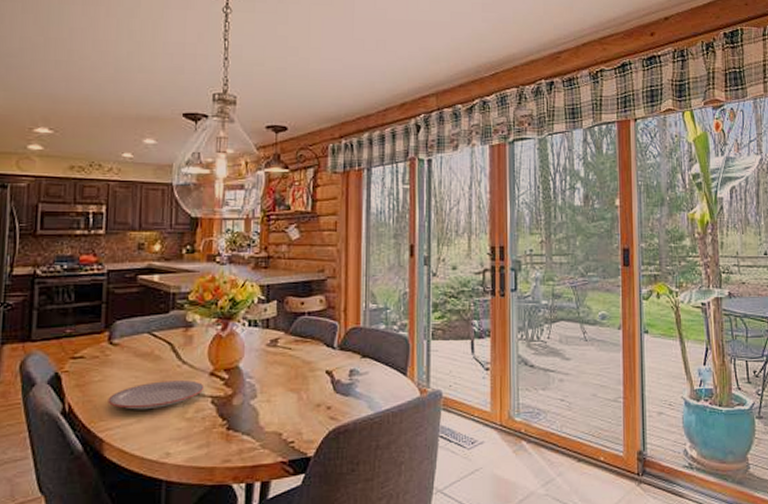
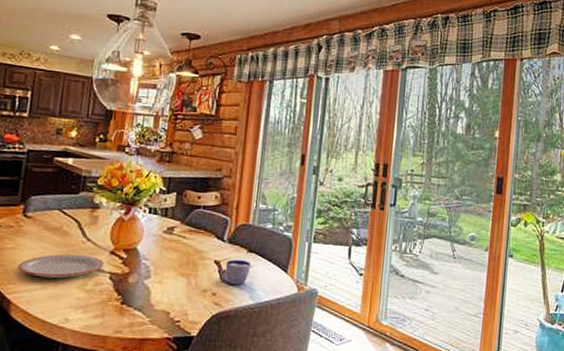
cup: none [338,367,365,395] -> present [225,259,251,285]

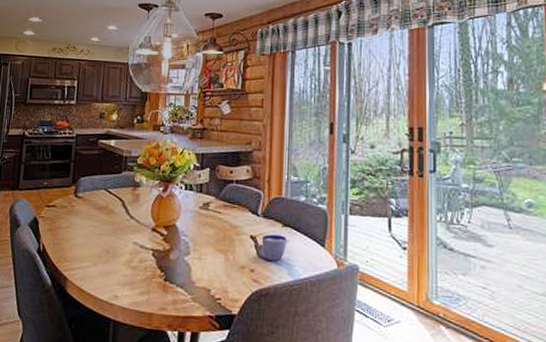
plate: present [17,254,105,279] -> none [72,232,147,256]

